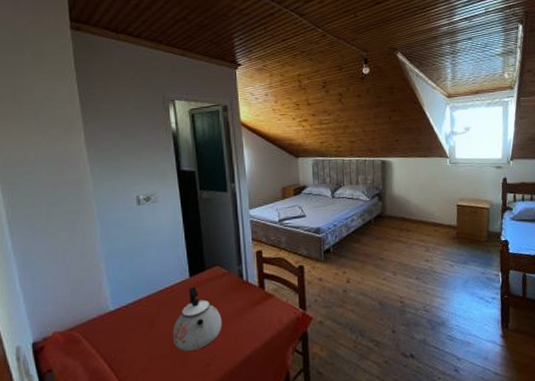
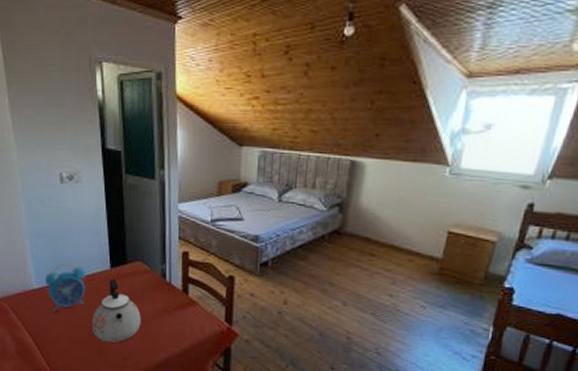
alarm clock: none [122,280,165,331] -> present [45,263,86,312]

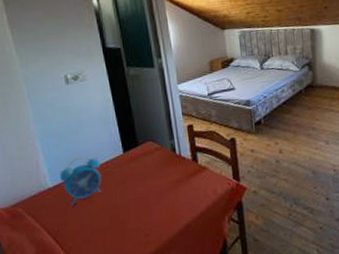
kettle: present [91,278,141,343] -> none [111,161,159,223]

